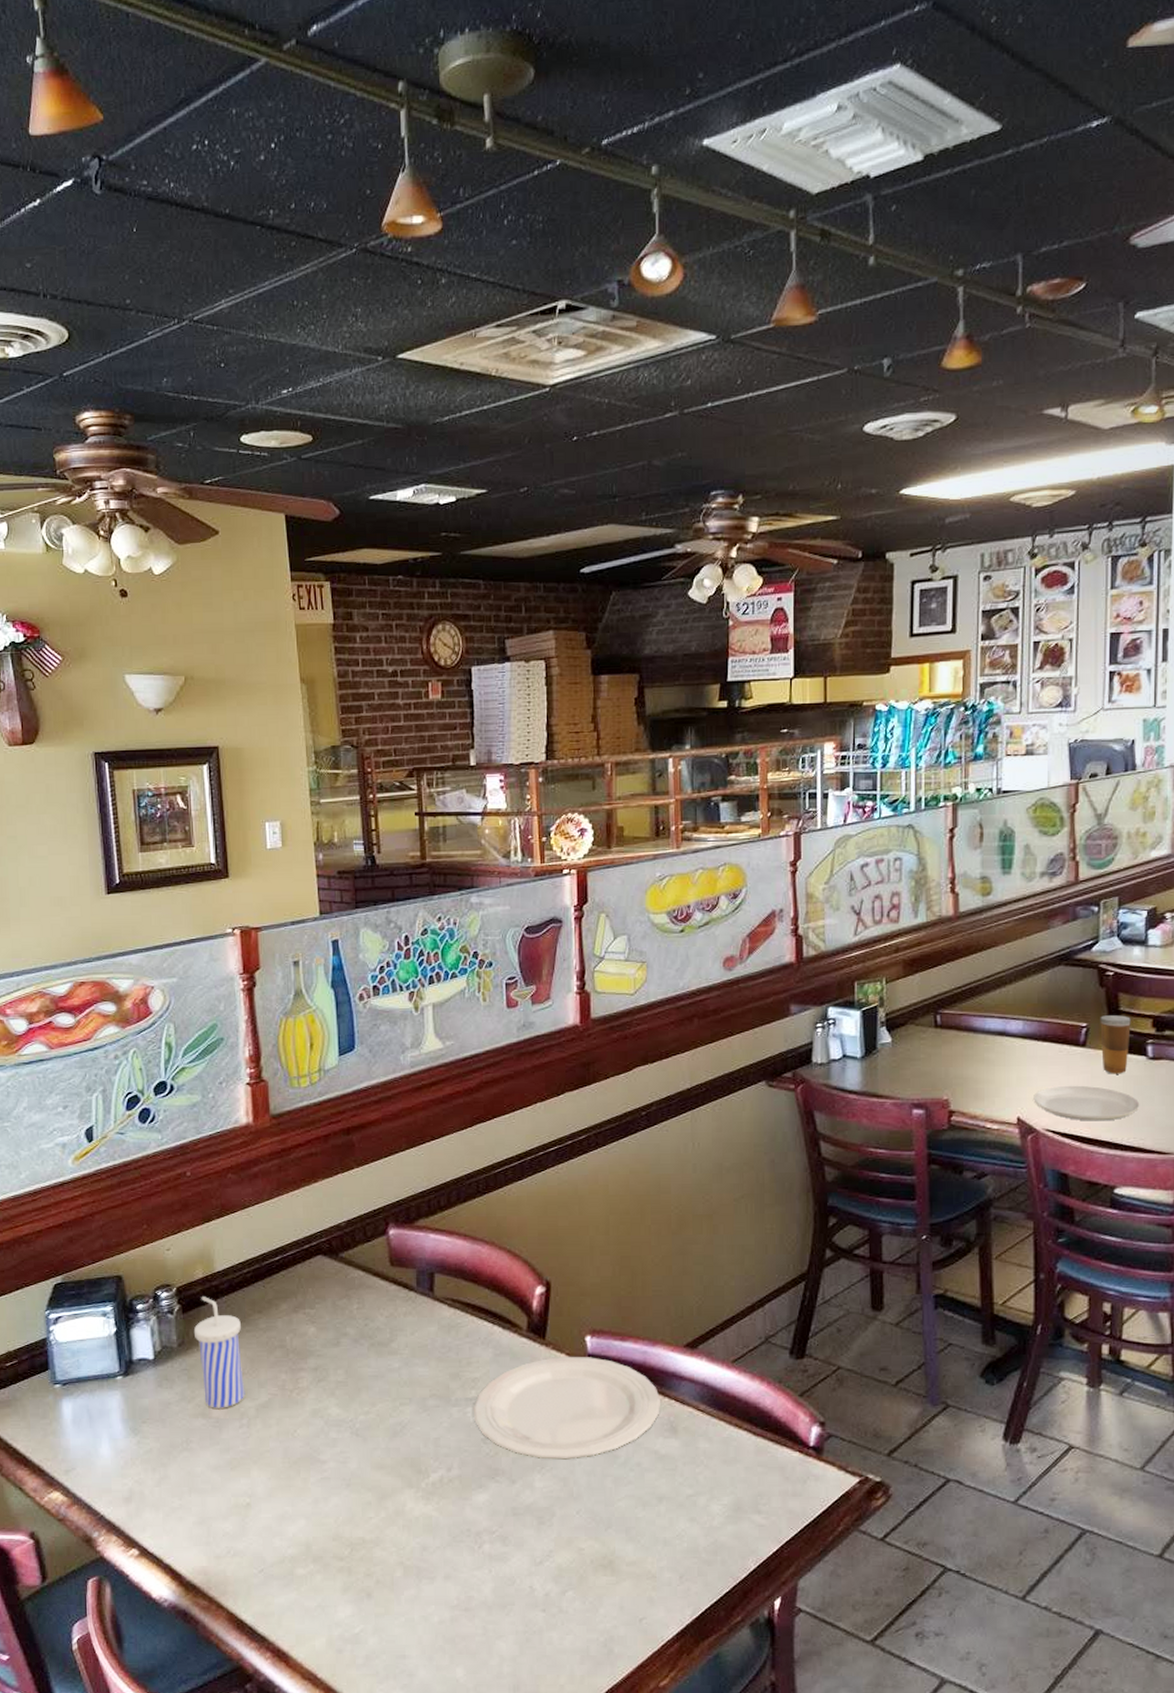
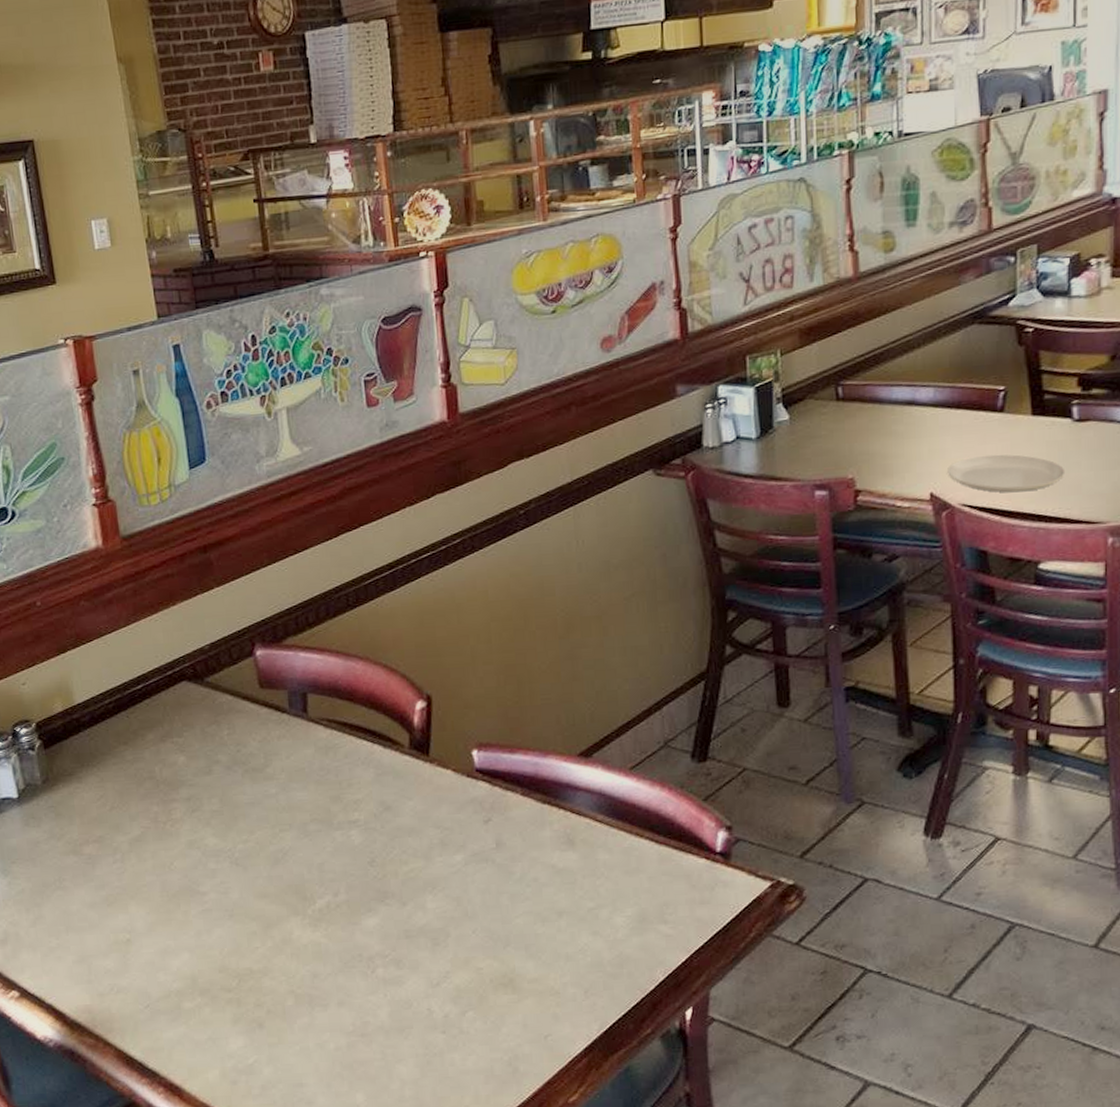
beverage cup: present [193,1297,245,1408] -> none [57,730,117,845]
plate: present [473,1356,661,1460] -> none [356,771,556,879]
beverage cup: present [1100,1015,1131,1074] -> none [1019,375,1054,440]

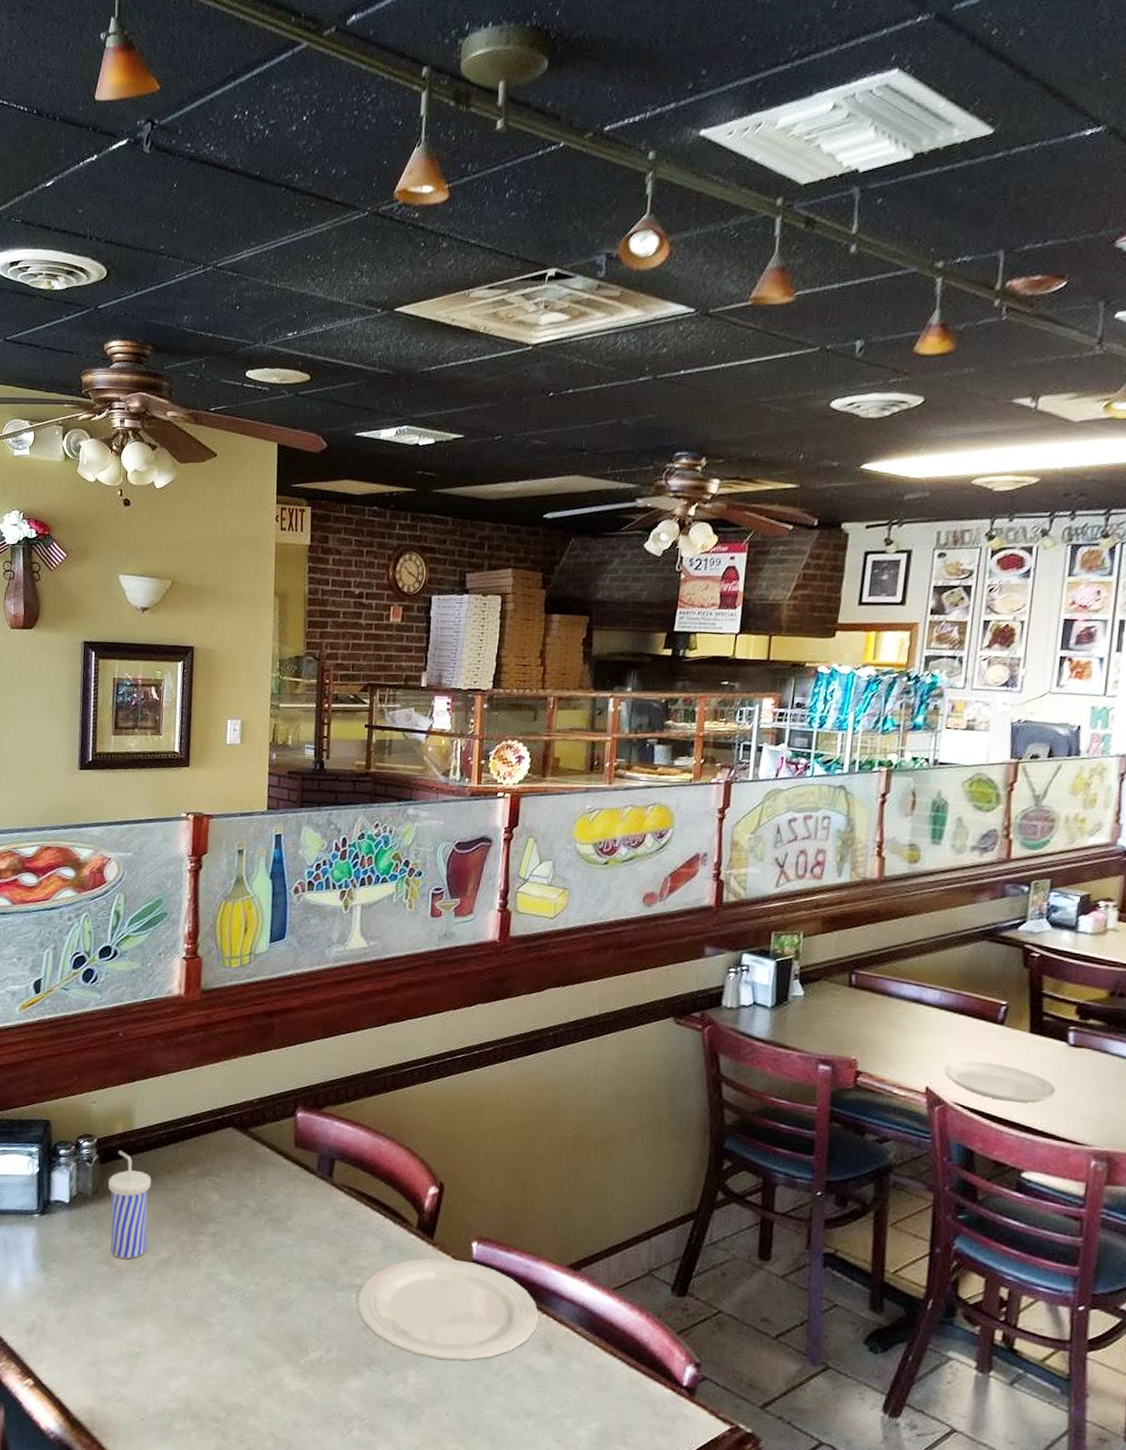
beverage cup: none [57,730,117,845] -> present [107,1151,151,1259]
plate: none [356,771,556,879] -> present [357,1257,540,1361]

